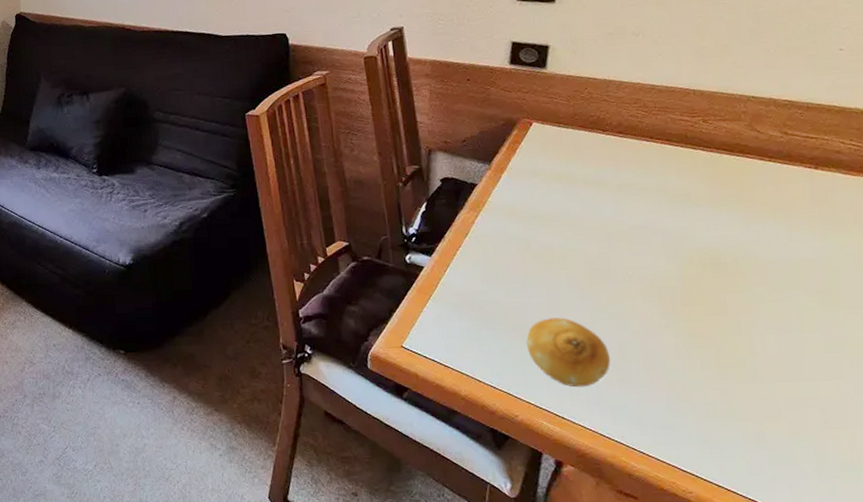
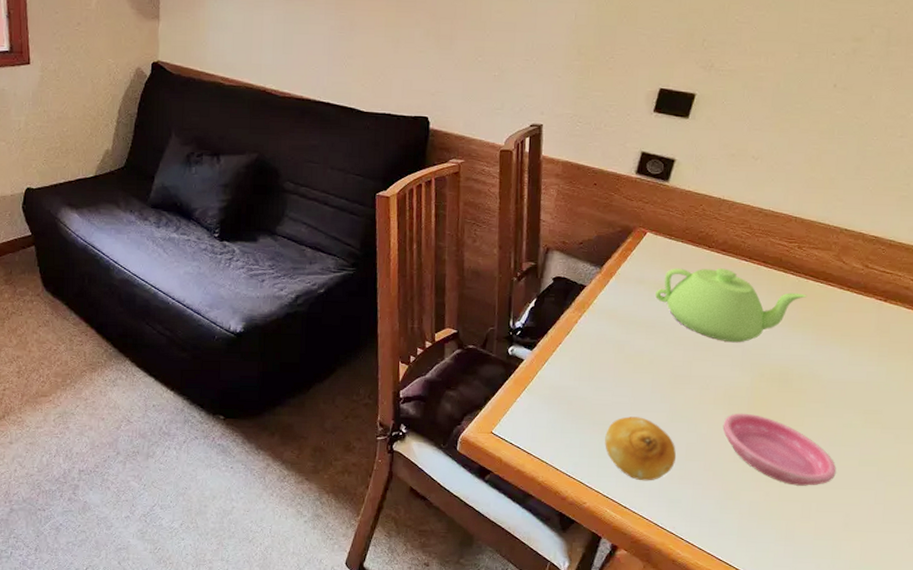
teapot: none [554,151,725,229] -> present [655,268,807,343]
saucer: none [656,304,800,381] -> present [722,413,836,486]

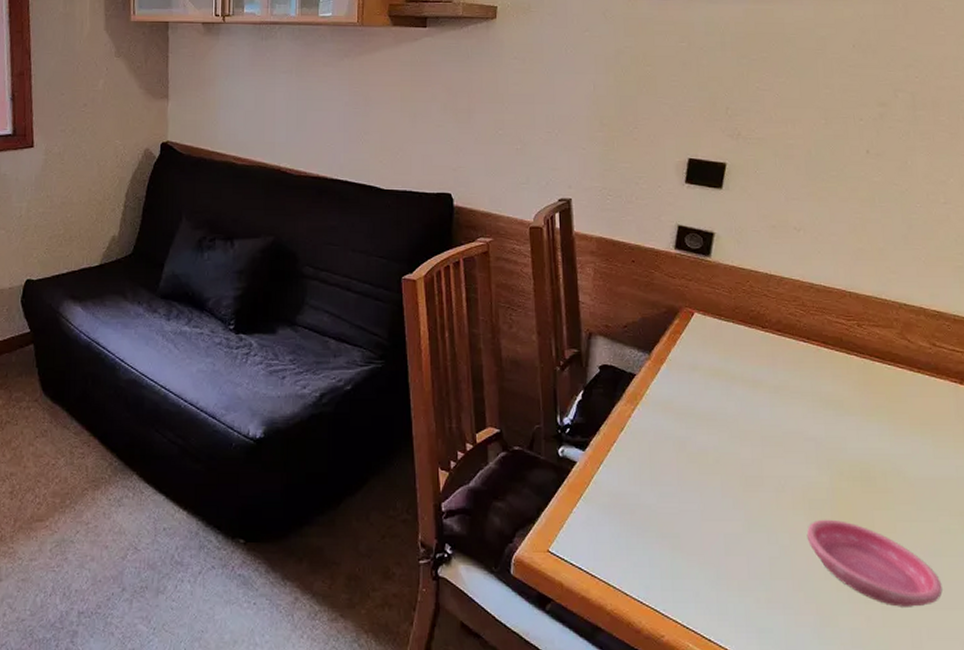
fruit: present [605,416,677,481] -> none [677,527,760,607]
teapot: present [655,268,807,343] -> none [712,351,876,436]

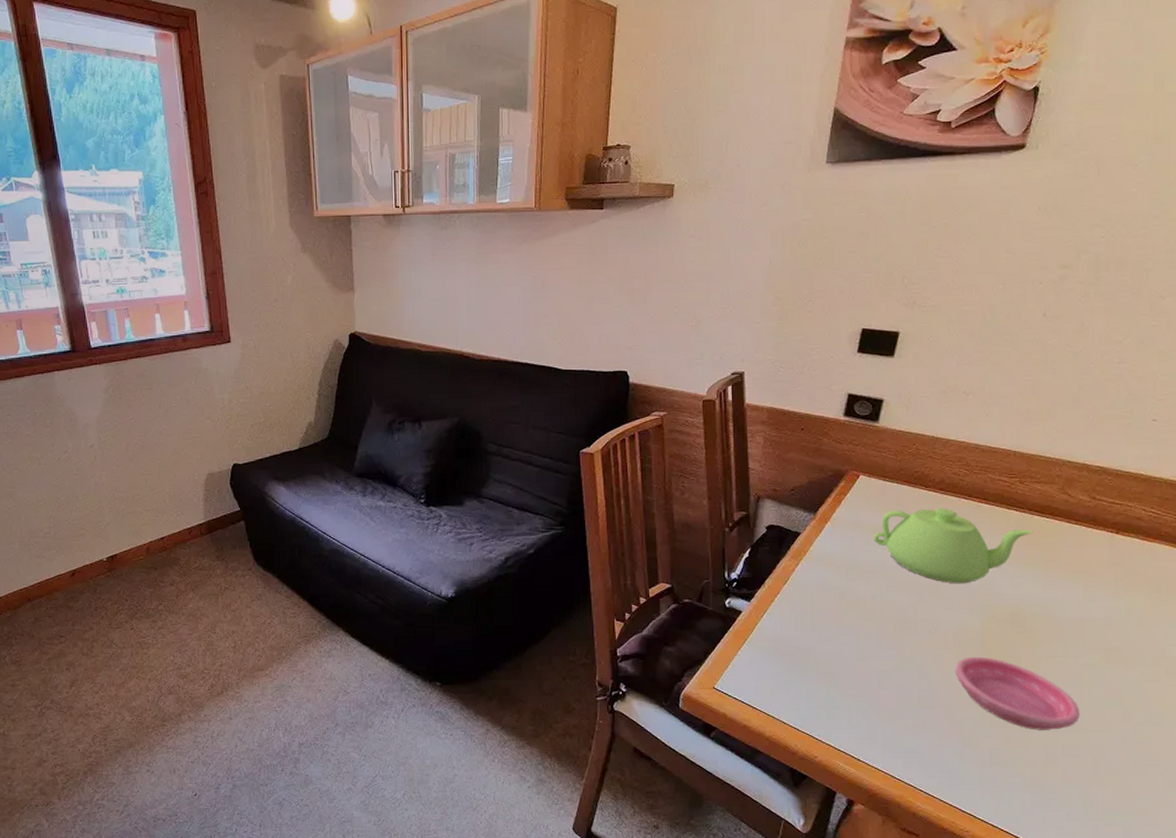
teapot: none [712,351,876,436] -> present [874,508,1034,584]

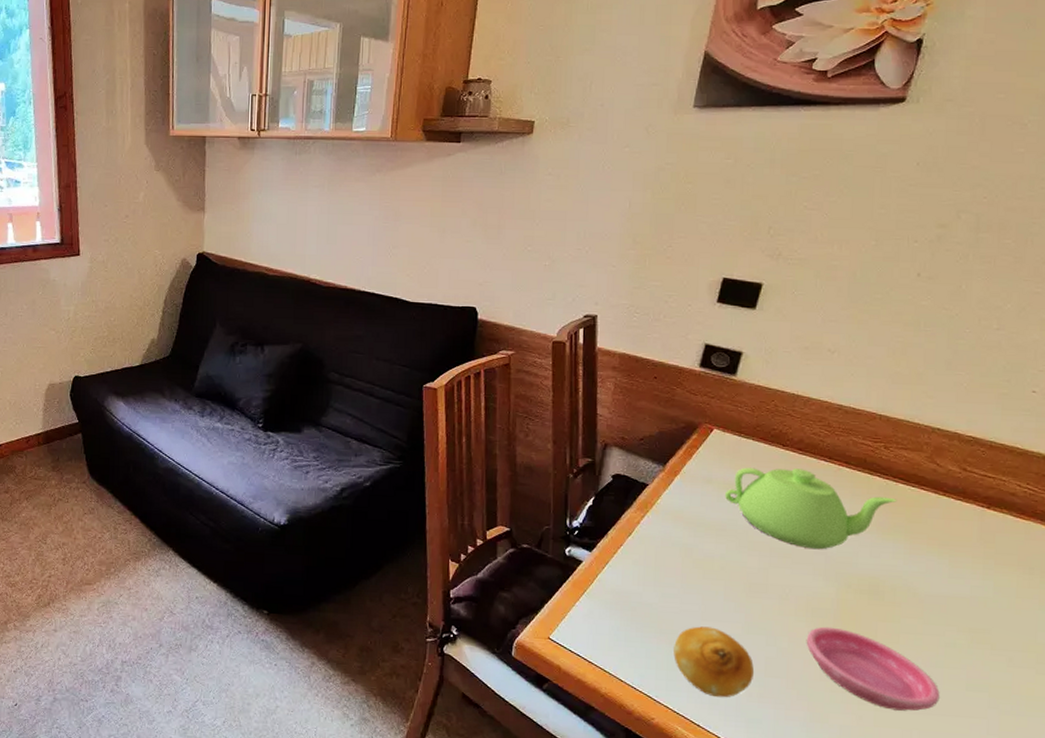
fruit: none [832,665,909,732] -> present [674,626,755,698]

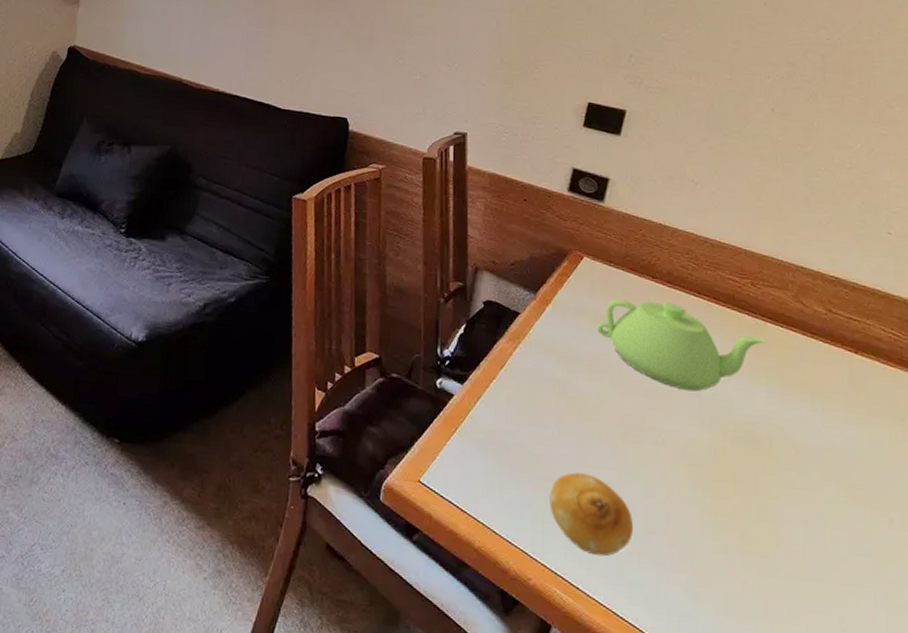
saucer: present [806,626,940,711] -> none [685,477,824,577]

